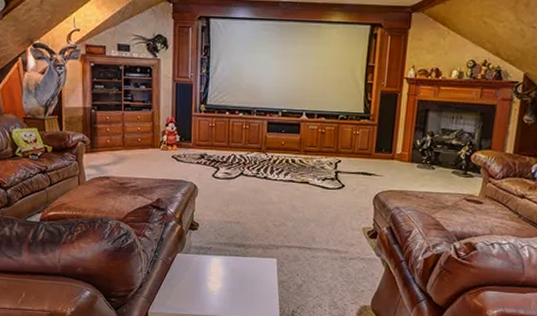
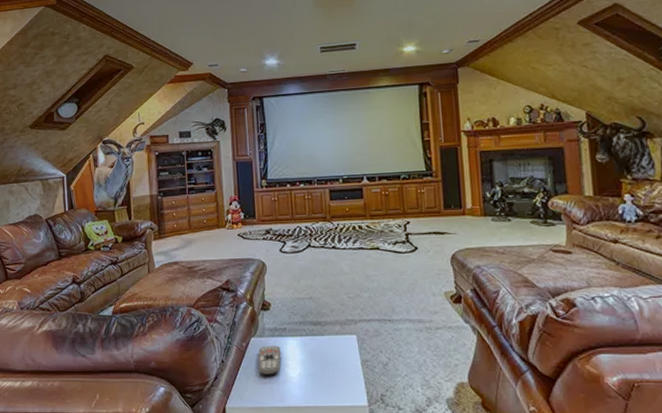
remote control: none [182,261,205,288] -> present [258,346,281,375]

